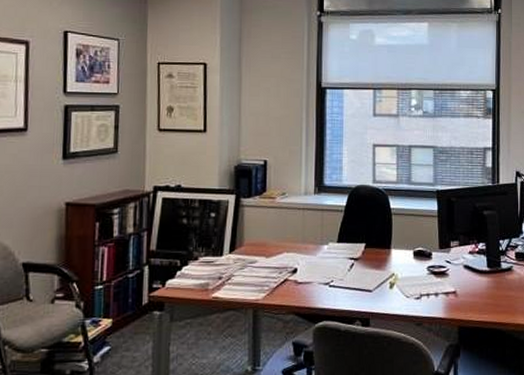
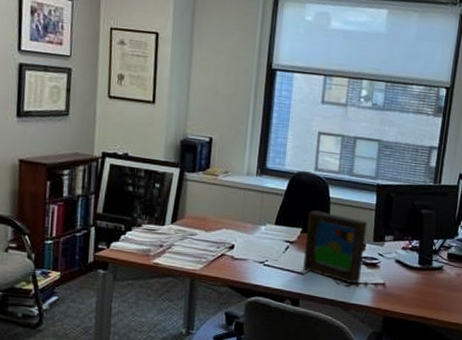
picture frame: none [370,223,431,296] -> present [303,210,368,284]

